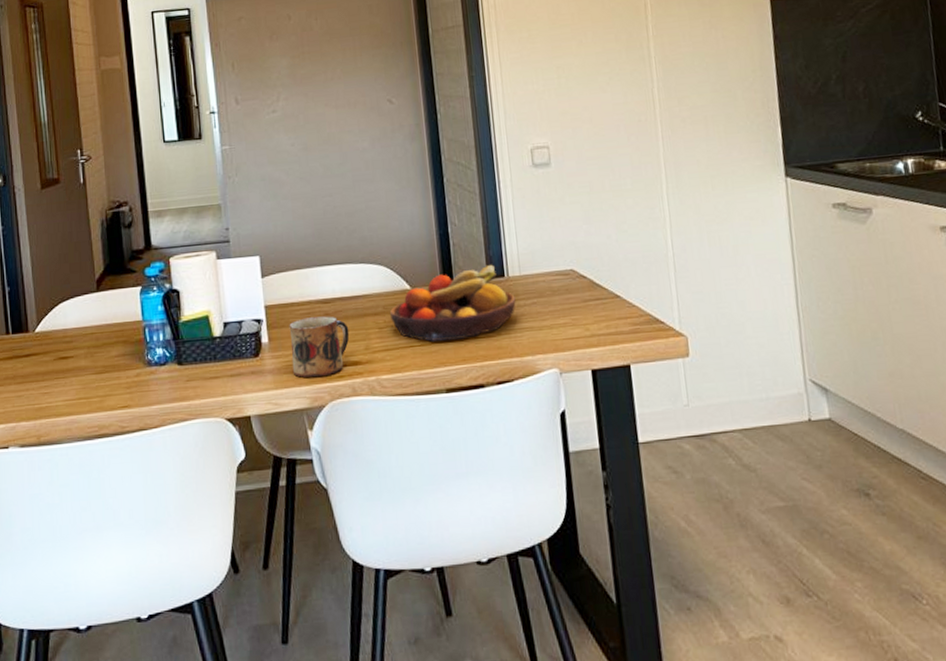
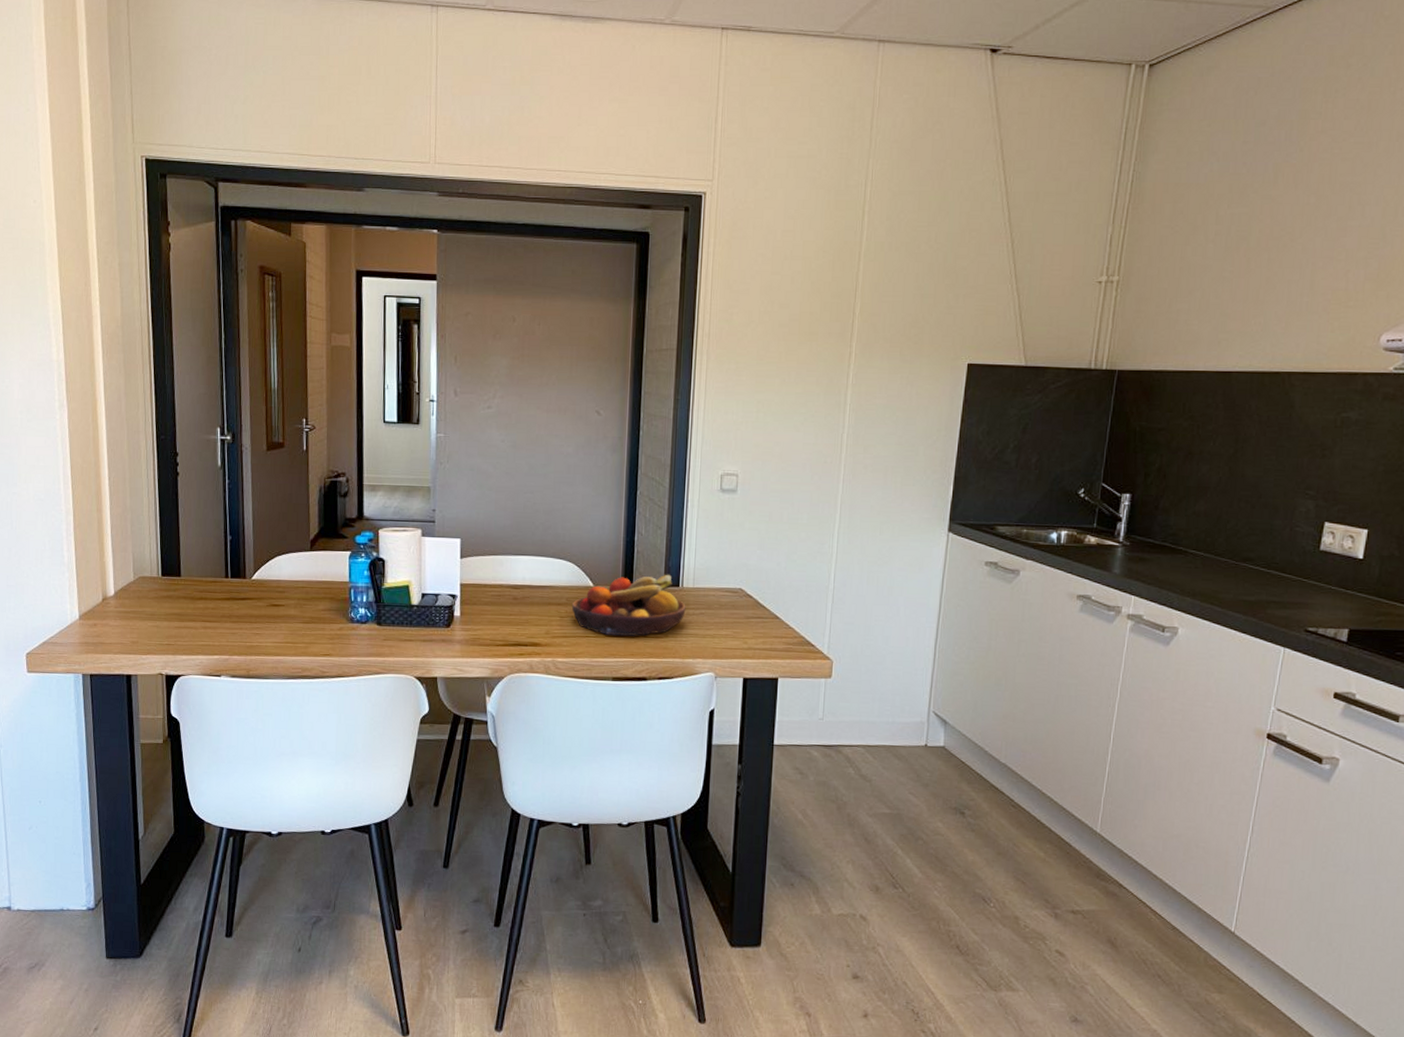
mug: present [289,316,350,378] -> none [479,599,534,652]

